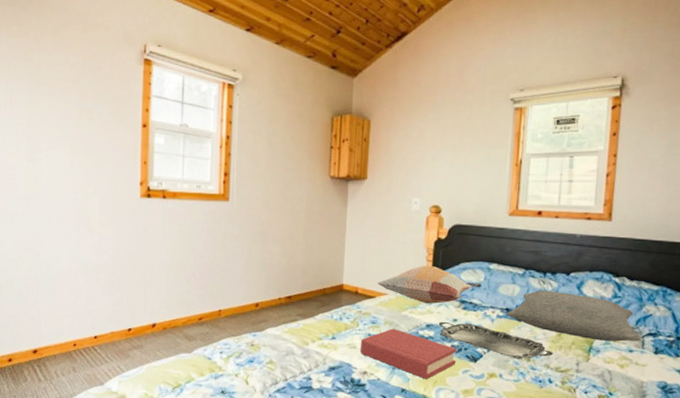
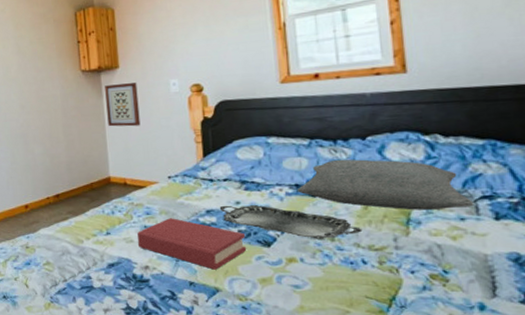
wall art: none [349,195,382,239] -> present [105,83,141,127]
decorative pillow: present [377,265,483,304] -> none [146,147,263,189]

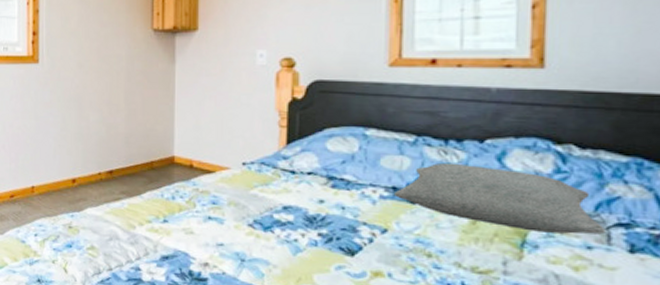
wall art: present [105,83,141,127] -> none [178,49,217,101]
hardback book: present [137,218,247,270] -> none [199,211,327,276]
serving tray: present [219,204,363,239] -> none [299,202,467,254]

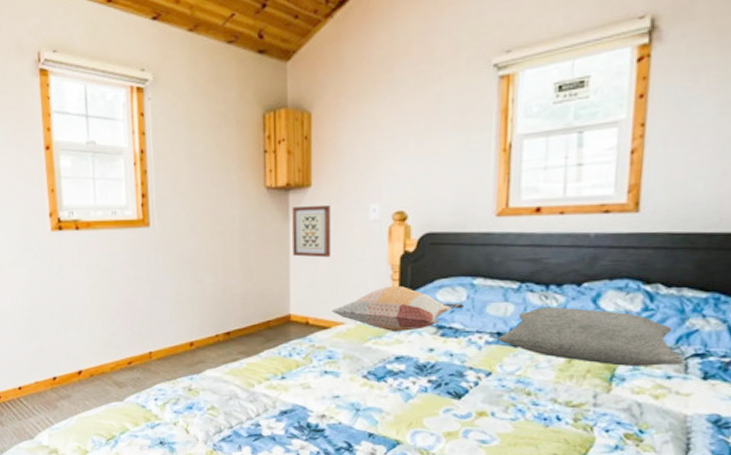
wall art: none [178,49,217,101] -> present [293,206,331,258]
decorative pillow: none [217,133,357,181] -> present [332,286,465,333]

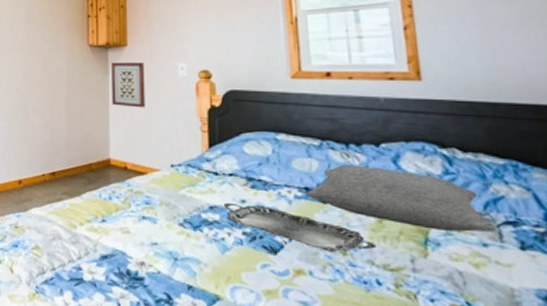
decorative pillow: present [332,286,465,333] -> none [148,137,271,182]
serving tray: none [410,352,562,393] -> present [223,202,377,252]

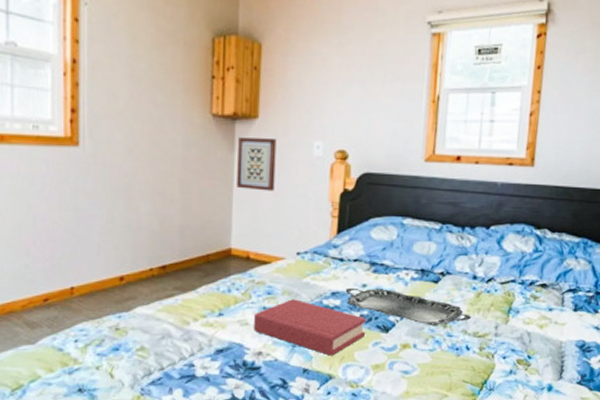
hardback book: none [135,210,252,275] -> present [254,299,367,356]
pillow: present [307,164,498,232] -> none [422,246,562,300]

